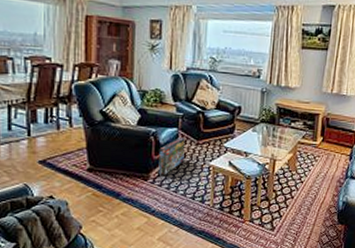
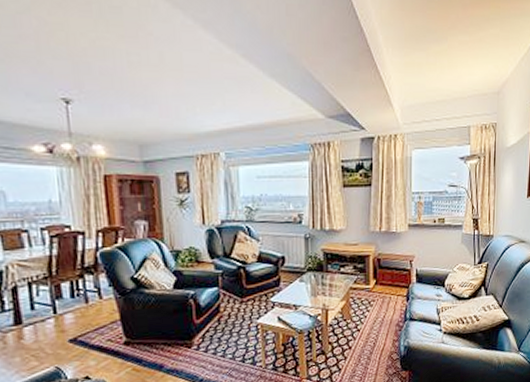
box: present [158,137,185,175] -> none [200,297,229,340]

